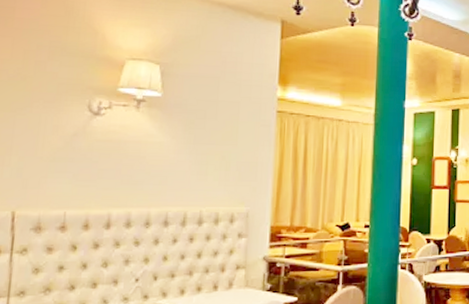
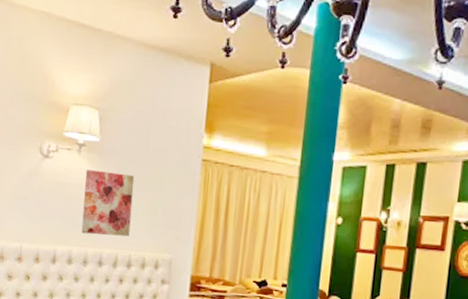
wall art: none [142,125,204,194] -> present [81,169,135,237]

